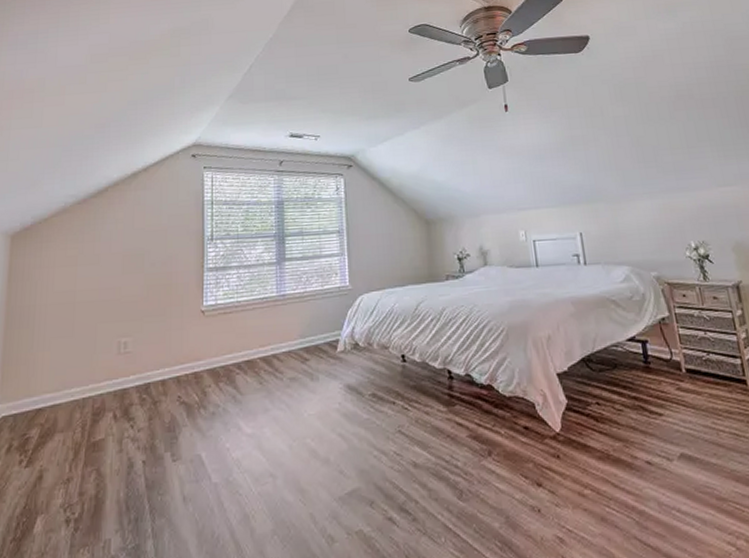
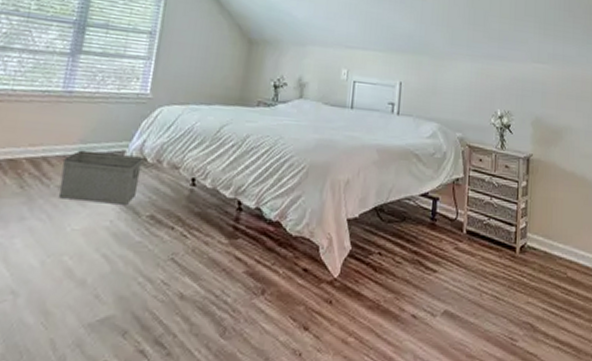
storage bin: none [290,342,357,389] -> present [58,150,143,205]

